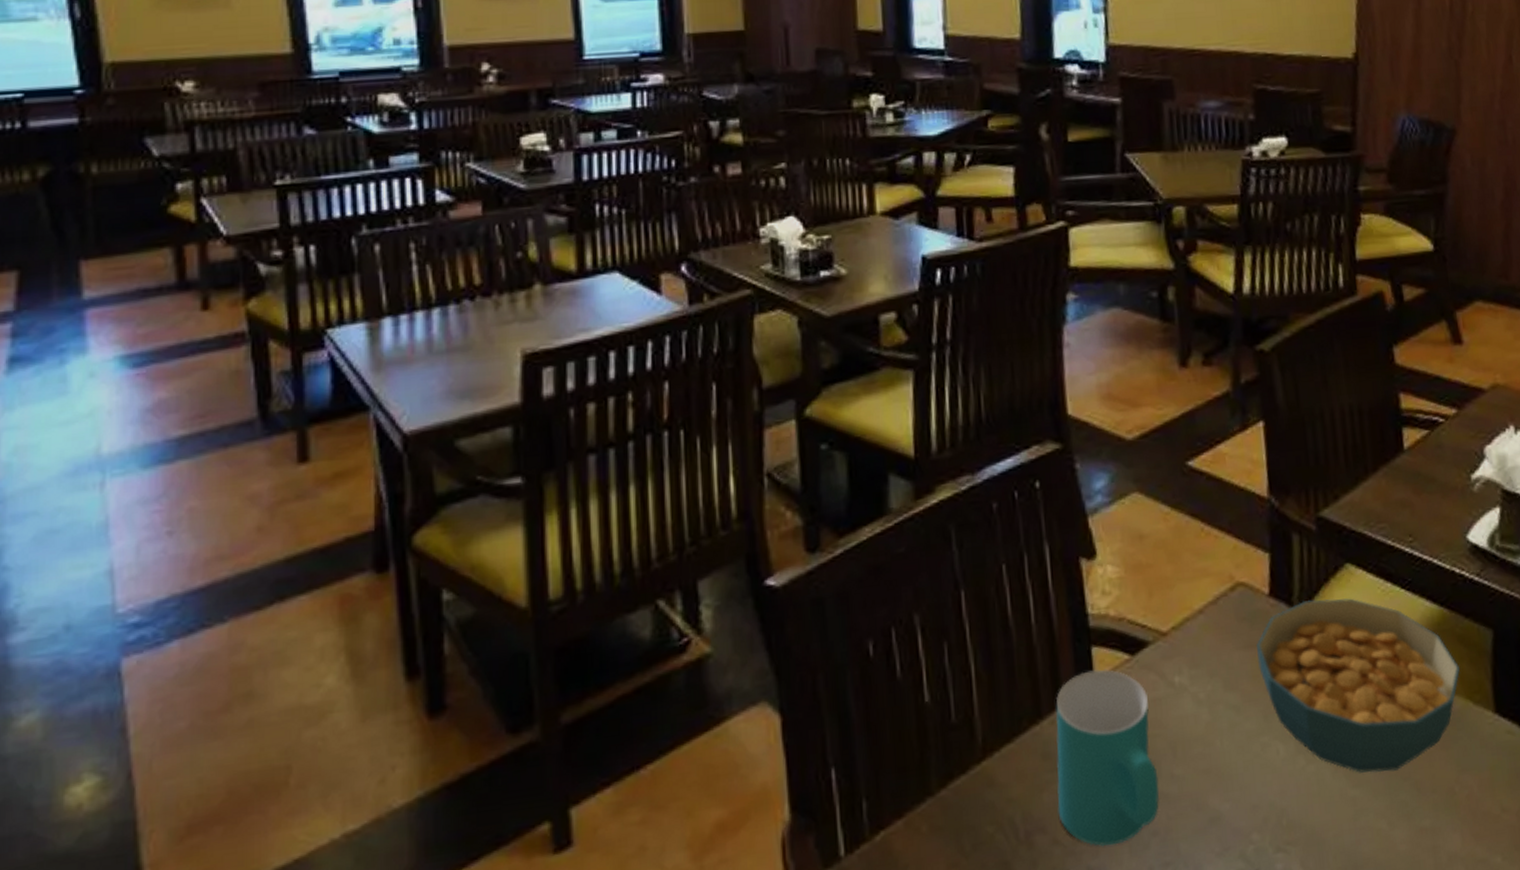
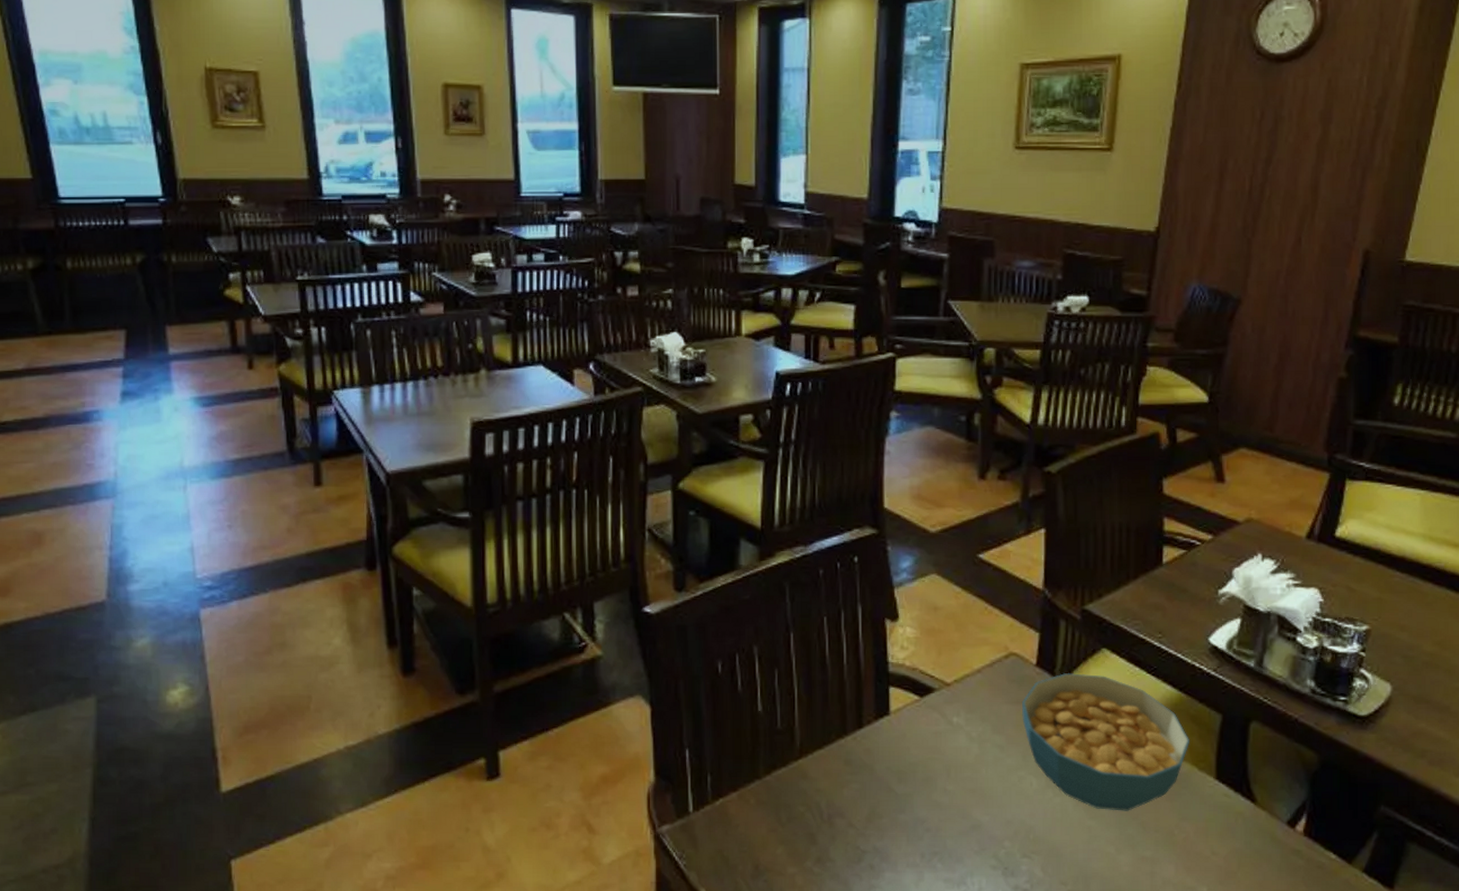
cup: present [1055,668,1159,847] -> none [854,704,934,834]

